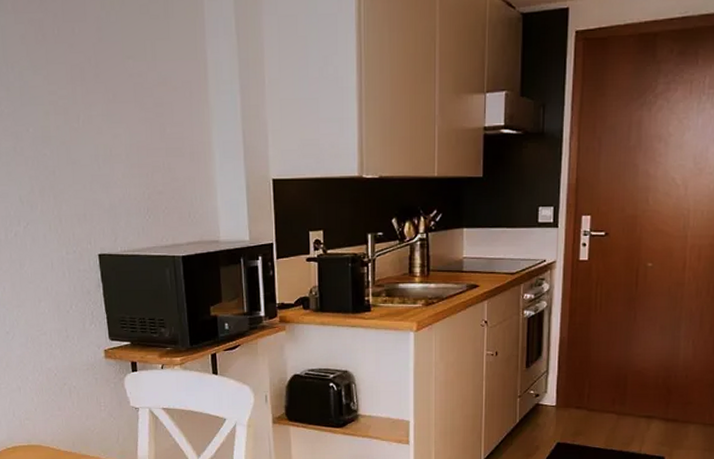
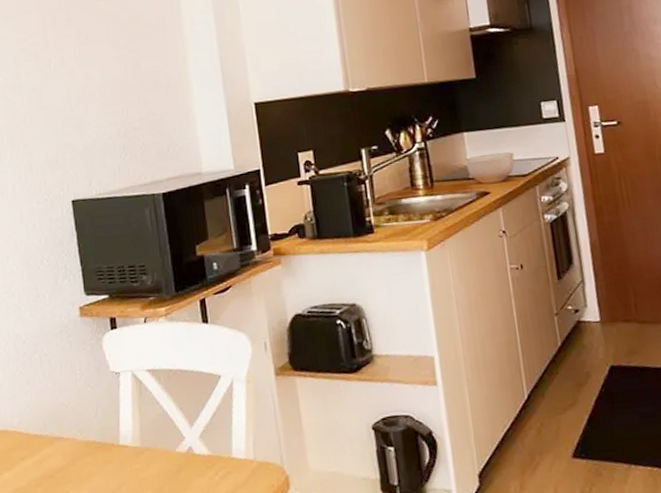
bowl: none [461,250,506,277] -> present [464,152,515,184]

